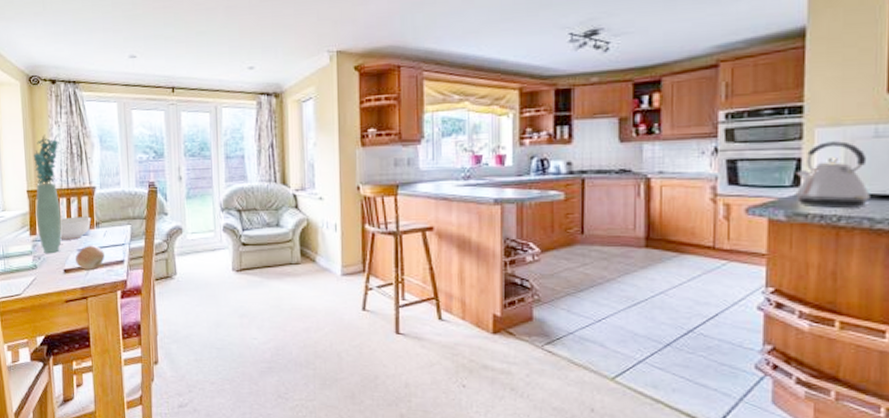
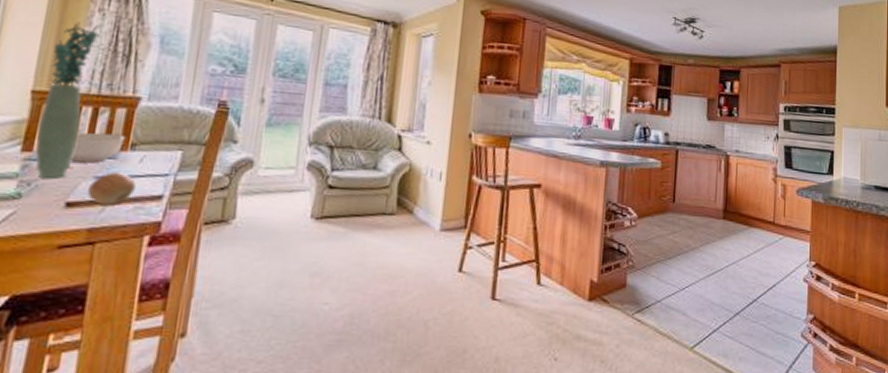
kettle: present [795,141,870,208] -> none [830,139,877,196]

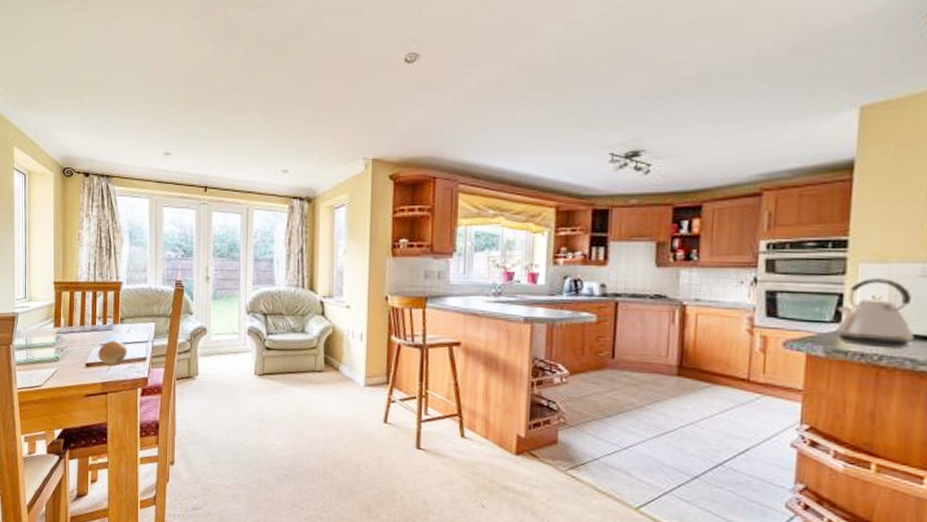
vase: present [35,21,99,180] -> none [61,227,89,347]
bowl: present [70,132,125,163] -> none [84,311,115,334]
kettle: none [830,139,877,196] -> present [835,278,914,348]

